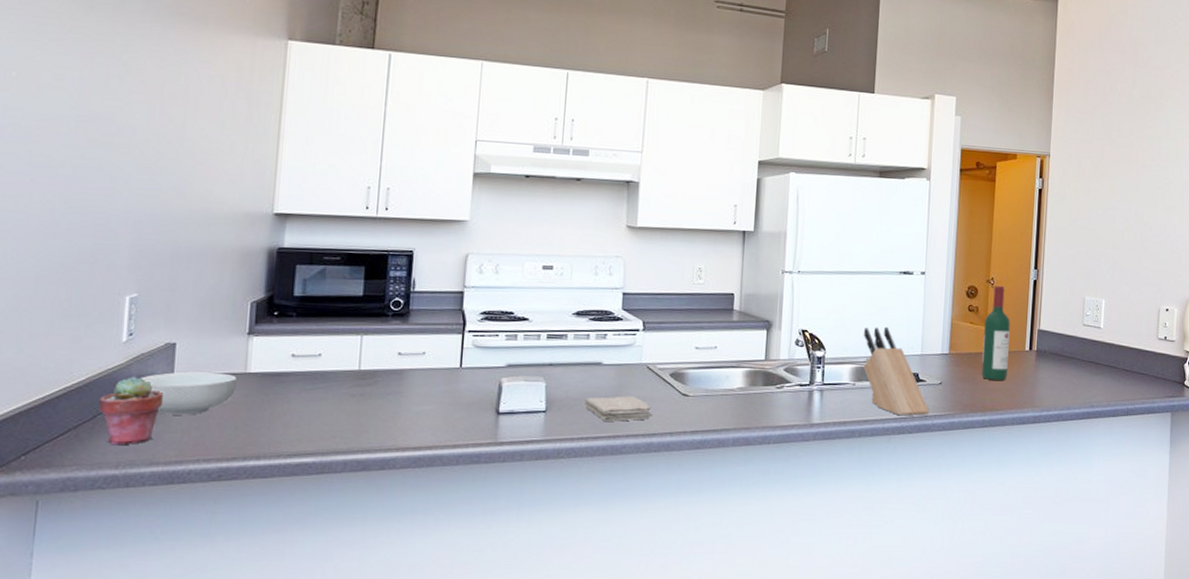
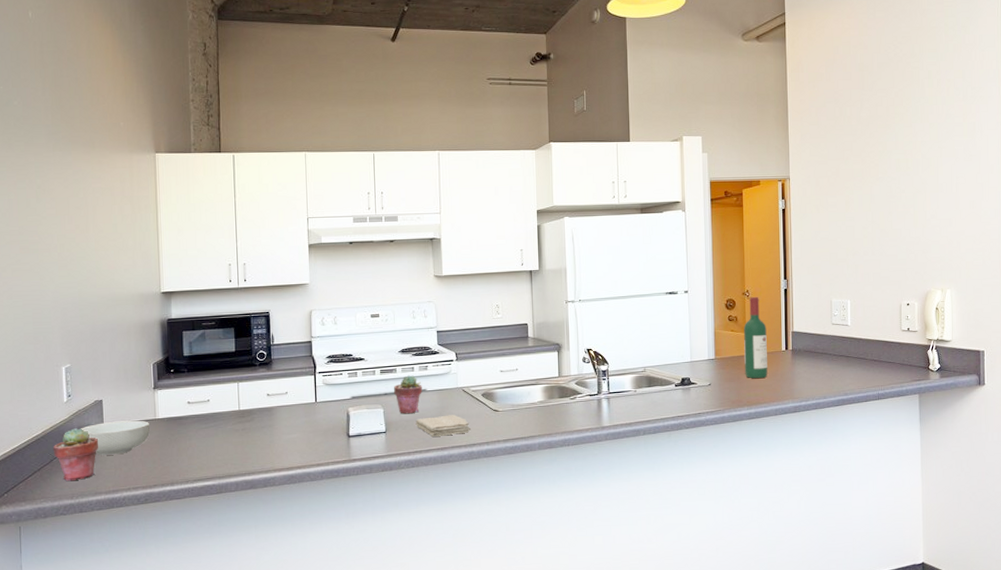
potted succulent: none [560,344,597,391] -> present [393,375,422,414]
knife block: present [863,326,930,416] -> none [639,340,703,415]

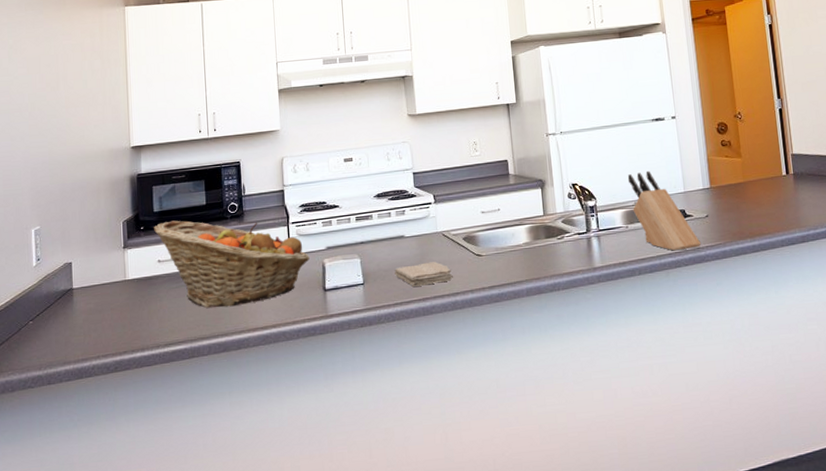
potted succulent: present [53,427,99,482] -> none [21,292,68,352]
cereal bowl: present [81,420,150,456] -> none [50,282,120,322]
fruit basket: none [183,365,335,448] -> present [153,220,310,308]
potted succulent: present [393,375,422,414] -> none [369,221,400,264]
knife block: none [639,340,703,415] -> present [627,170,701,251]
wine bottle: present [744,296,768,378] -> none [739,118,769,207]

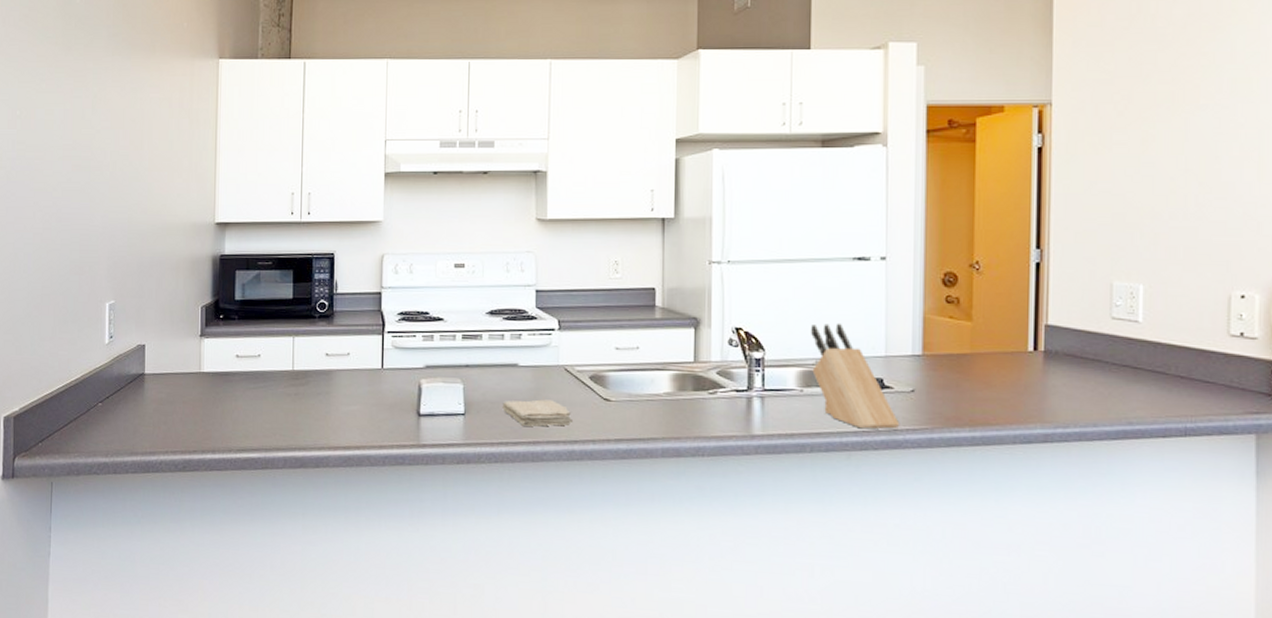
fruit basket: present [153,220,310,308] -> none [233,312,405,419]

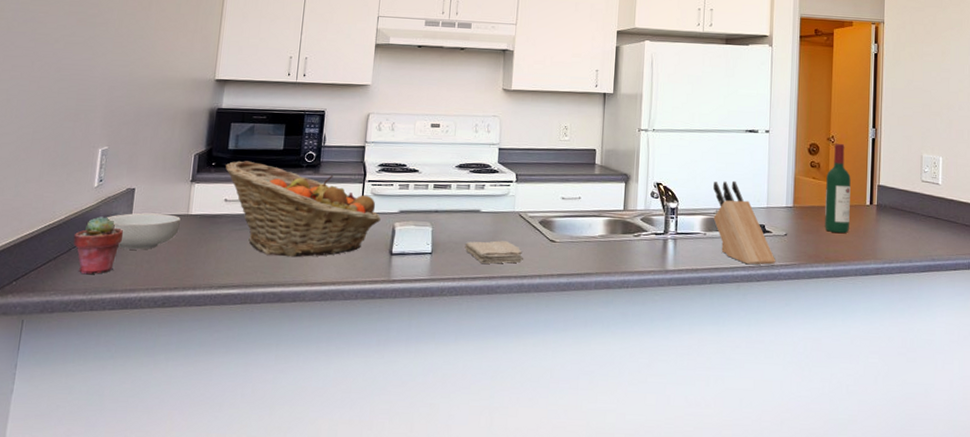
potted succulent: none [90,374,139,436] -> present [73,215,124,275]
cereal bowl: none [121,370,194,411] -> present [107,213,181,250]
fruit basket: none [233,312,405,419] -> present [225,161,381,258]
wine bottle: none [968,270,1005,388] -> present [825,143,851,233]

